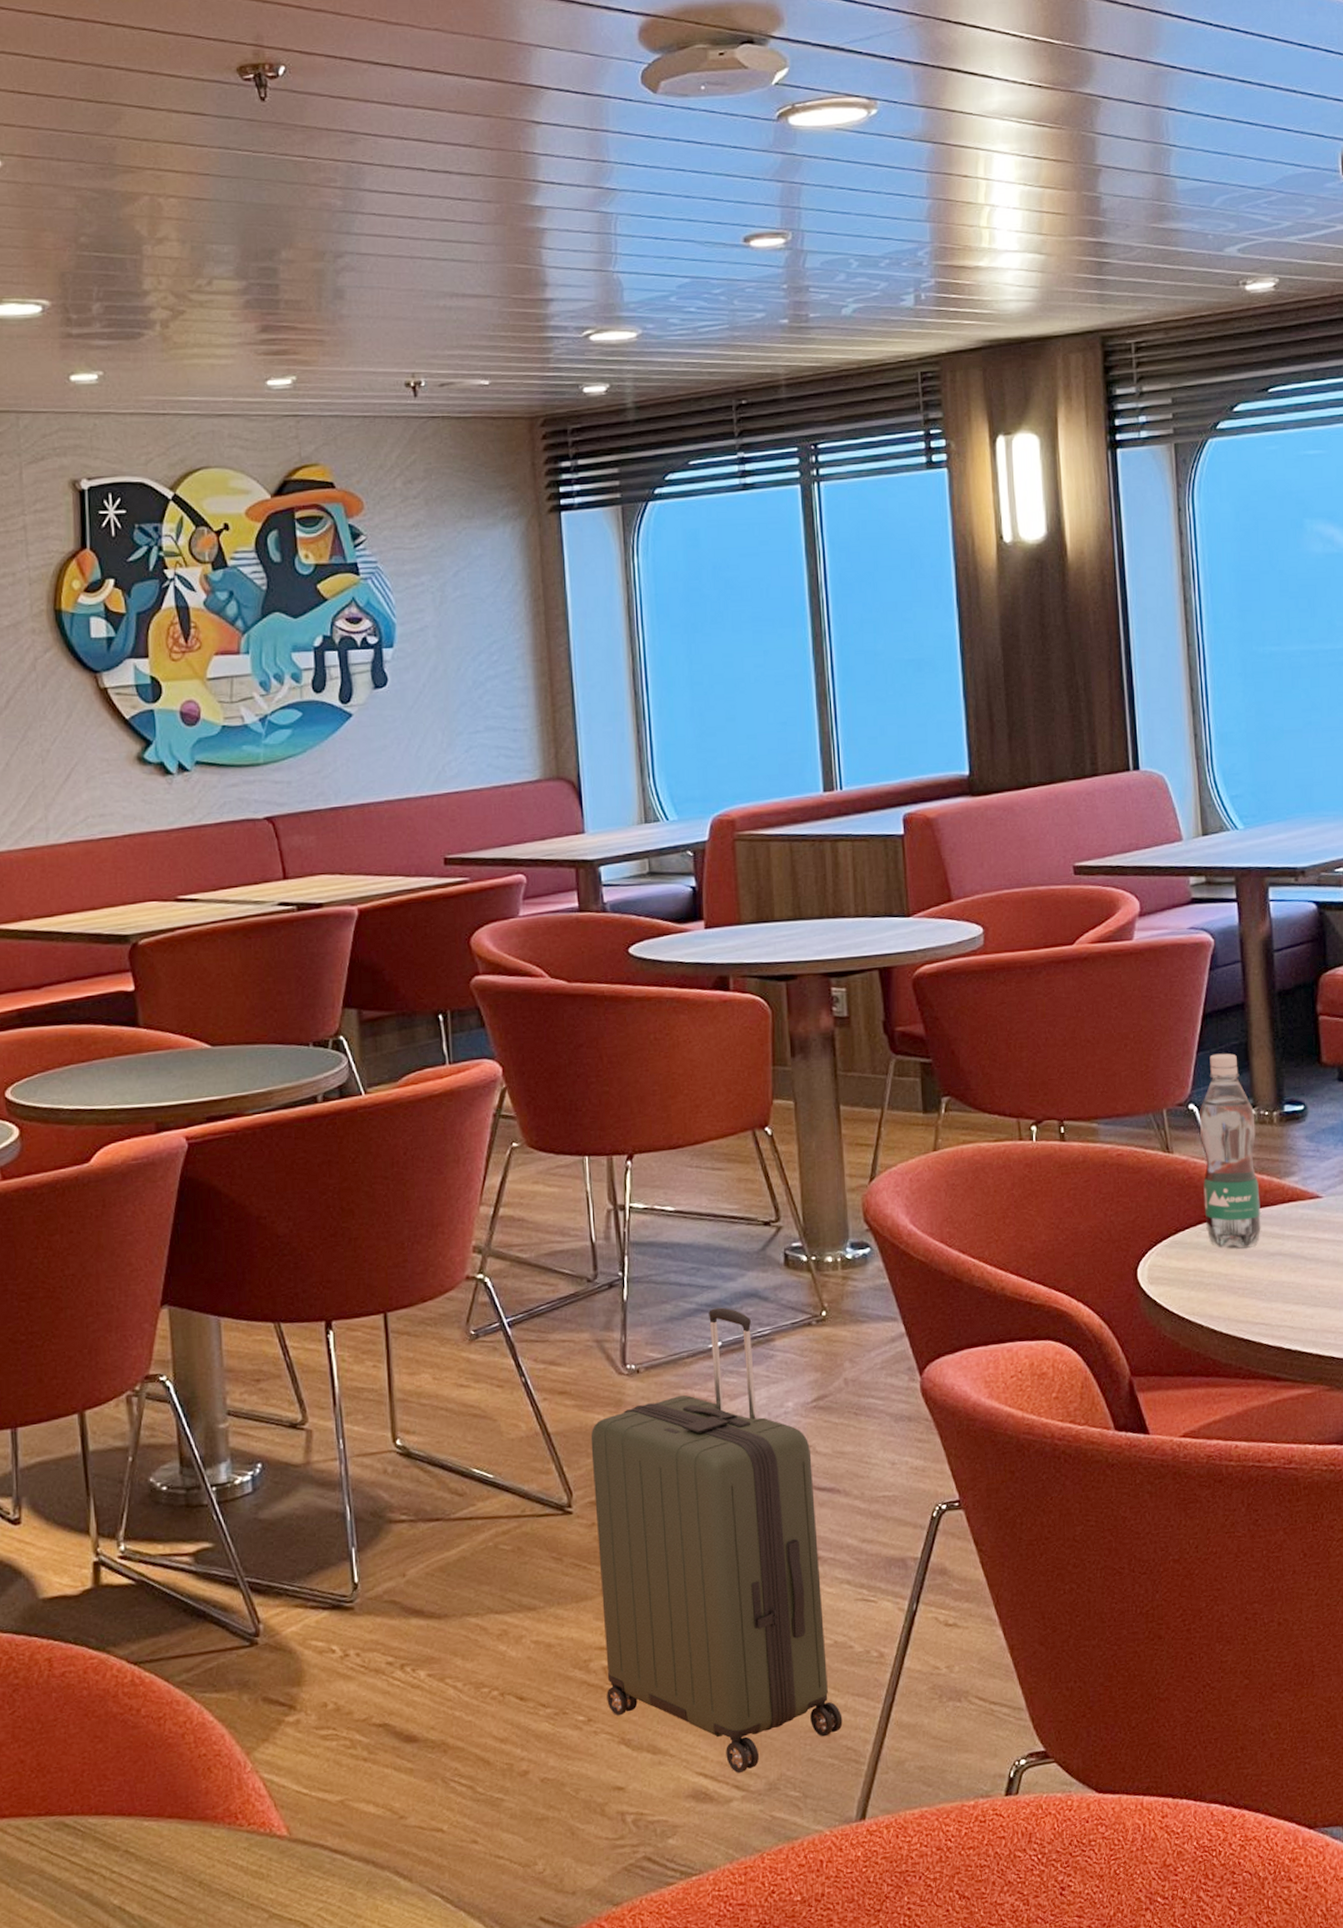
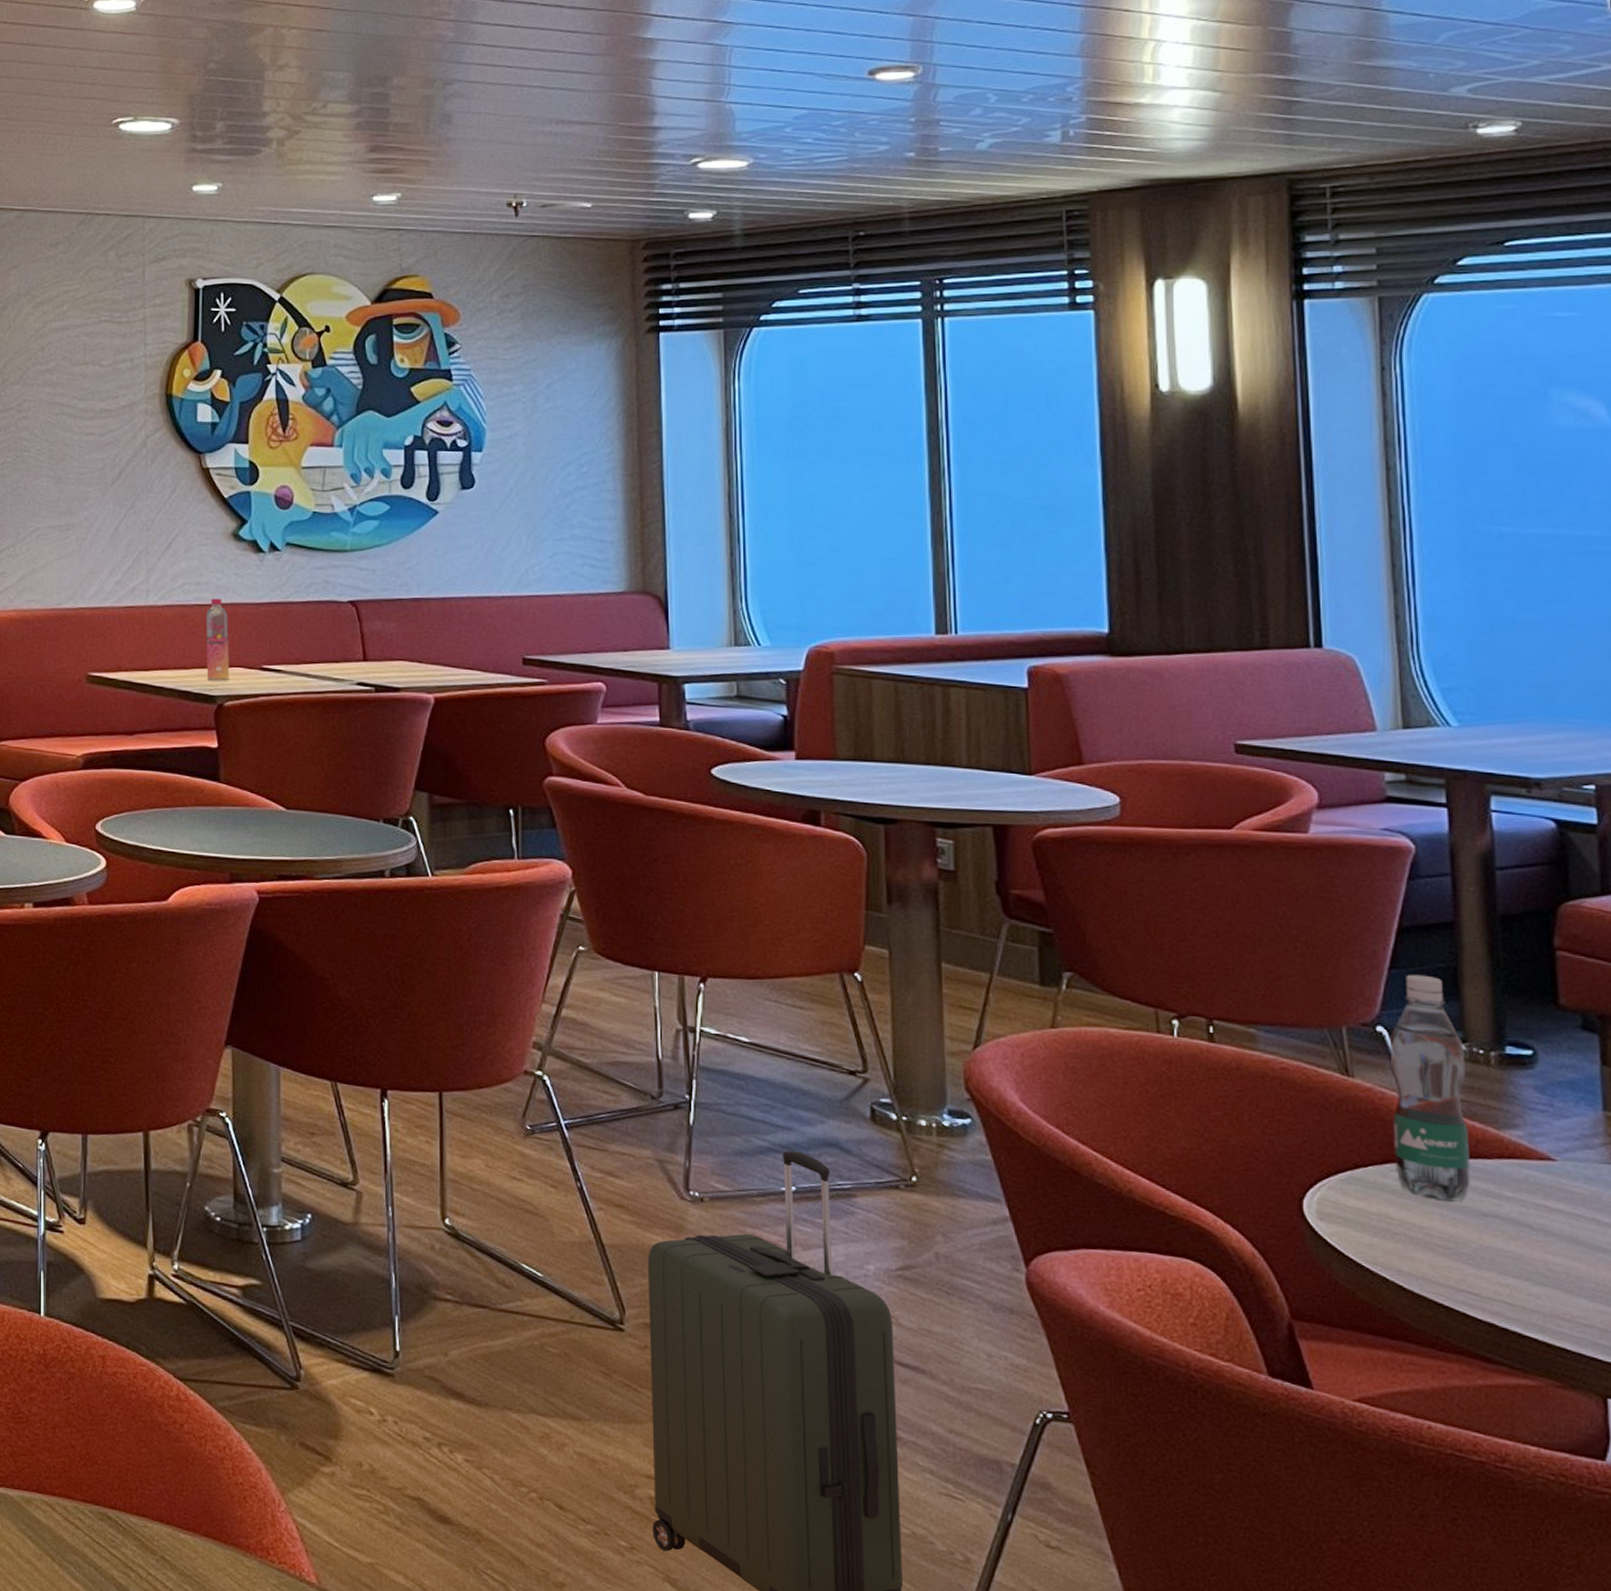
beverage bottle: none [112,829,143,922] -> present [205,598,229,683]

